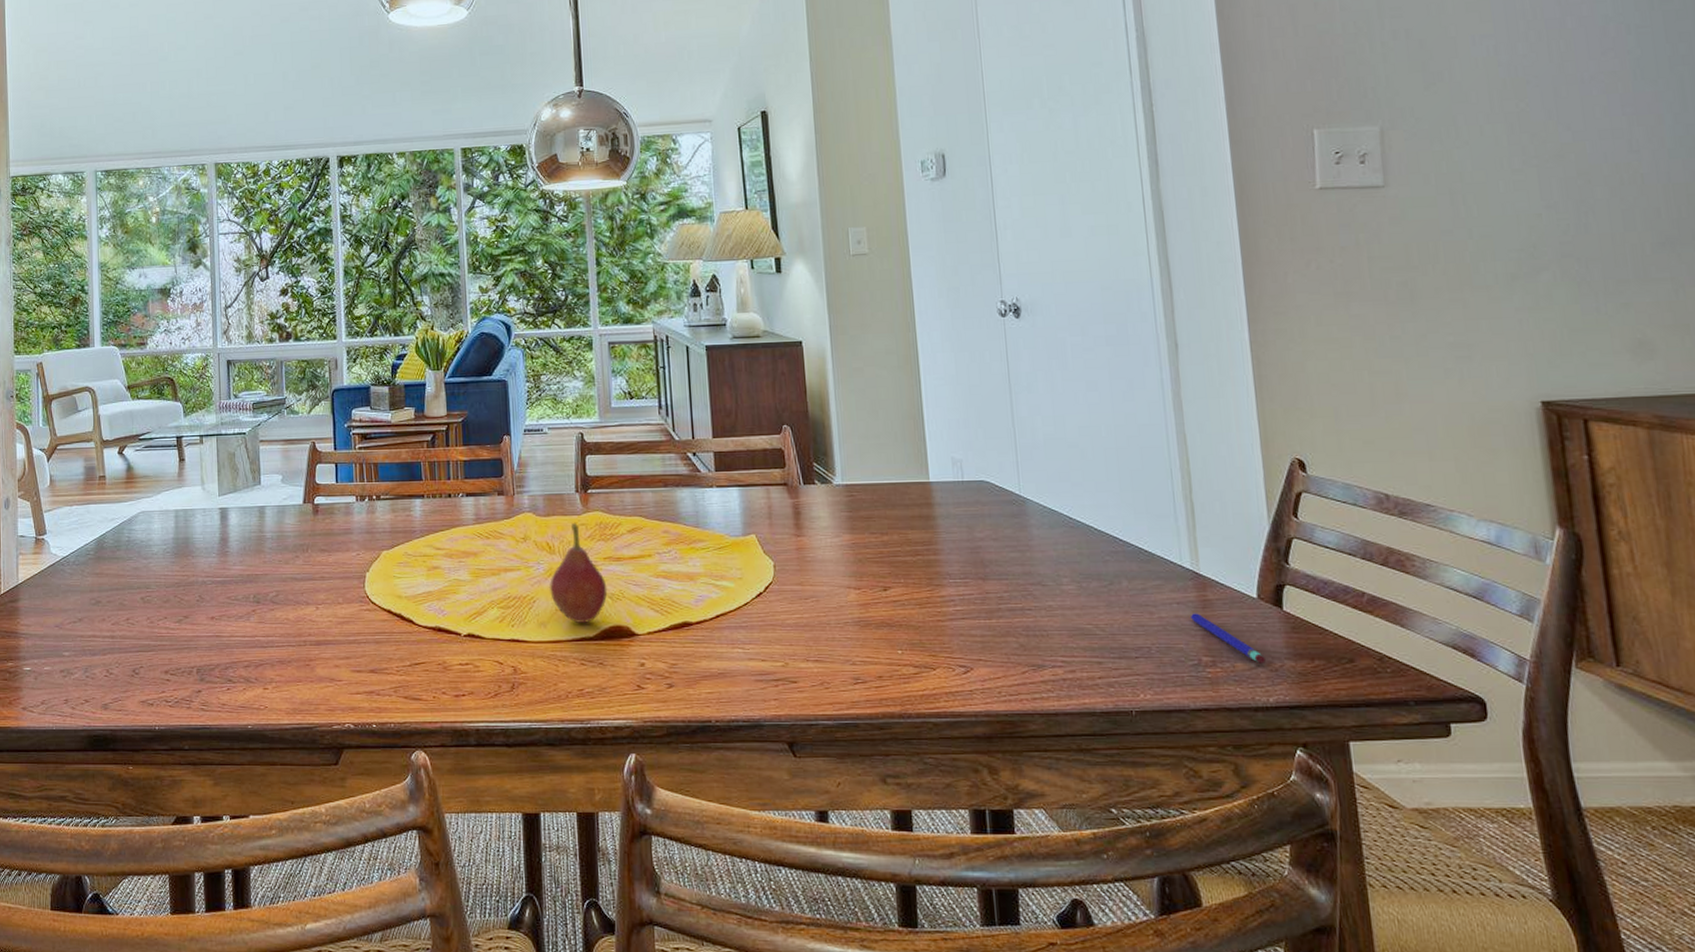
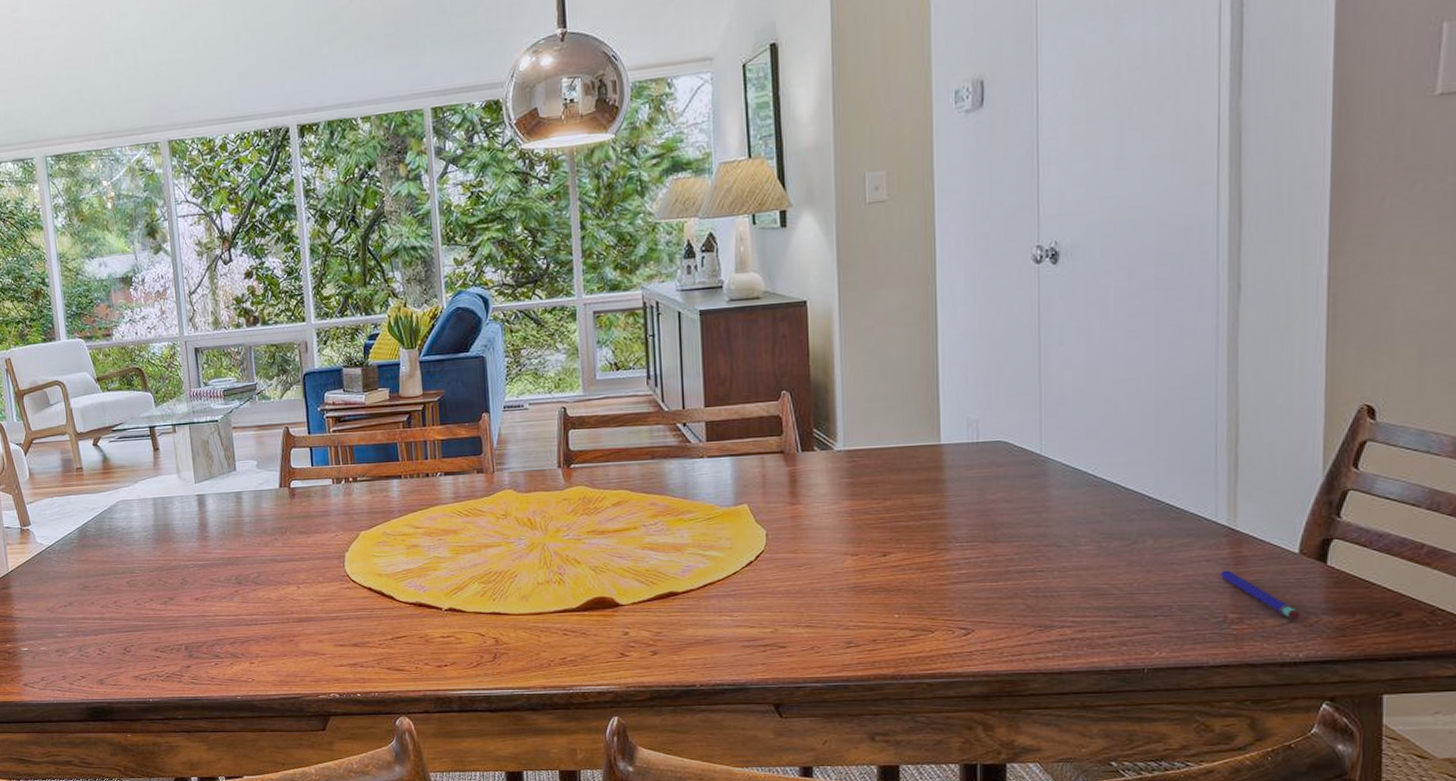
fruit: present [549,522,608,624] -> none [530,497,591,596]

